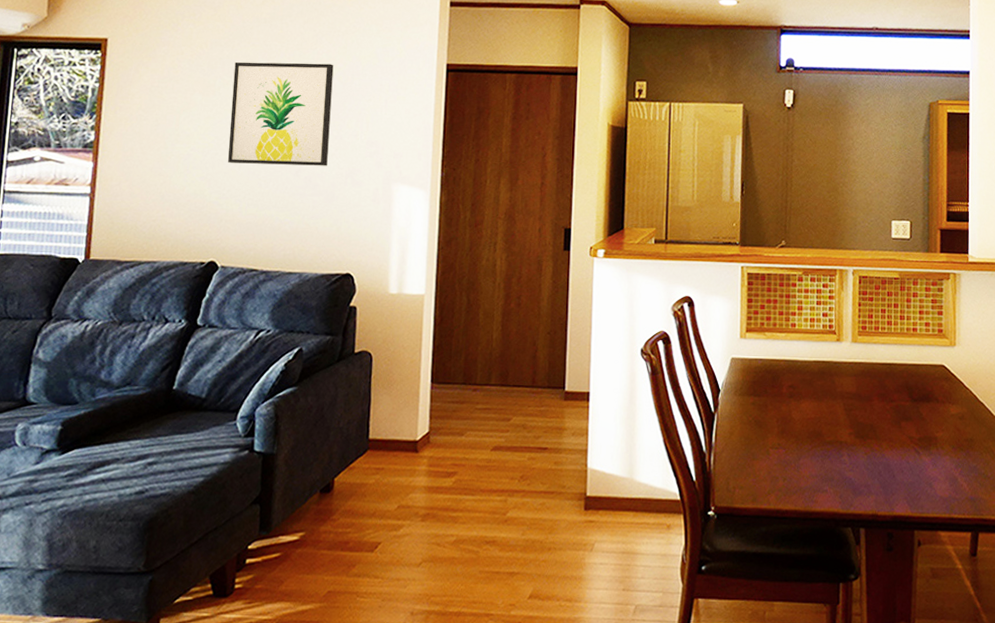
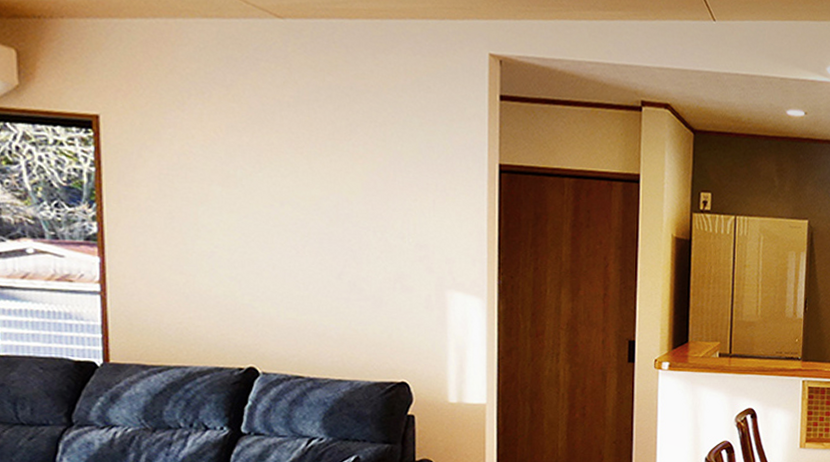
wall art: present [227,62,334,166] -> none [257,150,373,270]

